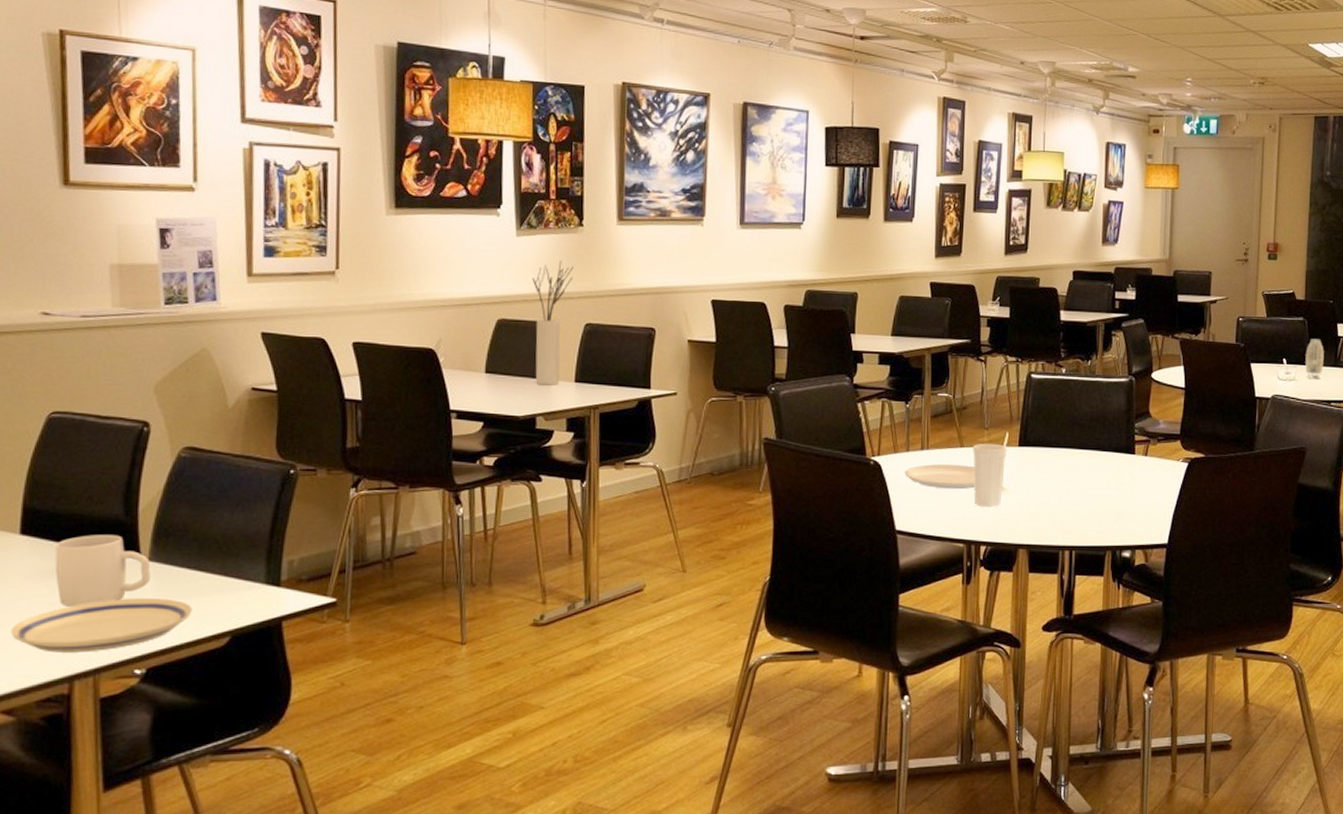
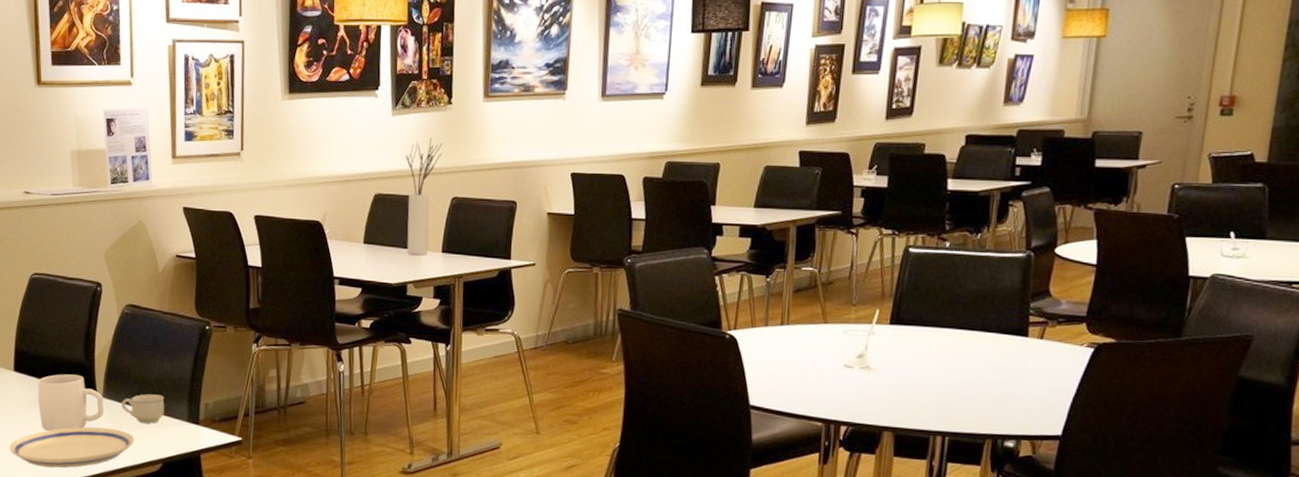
cup: none [174,553,235,589] -> present [121,394,165,424]
plate: present [905,464,976,489] -> none [762,340,839,367]
cup: present [973,443,1007,507] -> none [835,320,876,387]
vase: present [1305,339,1324,379] -> none [1260,209,1289,256]

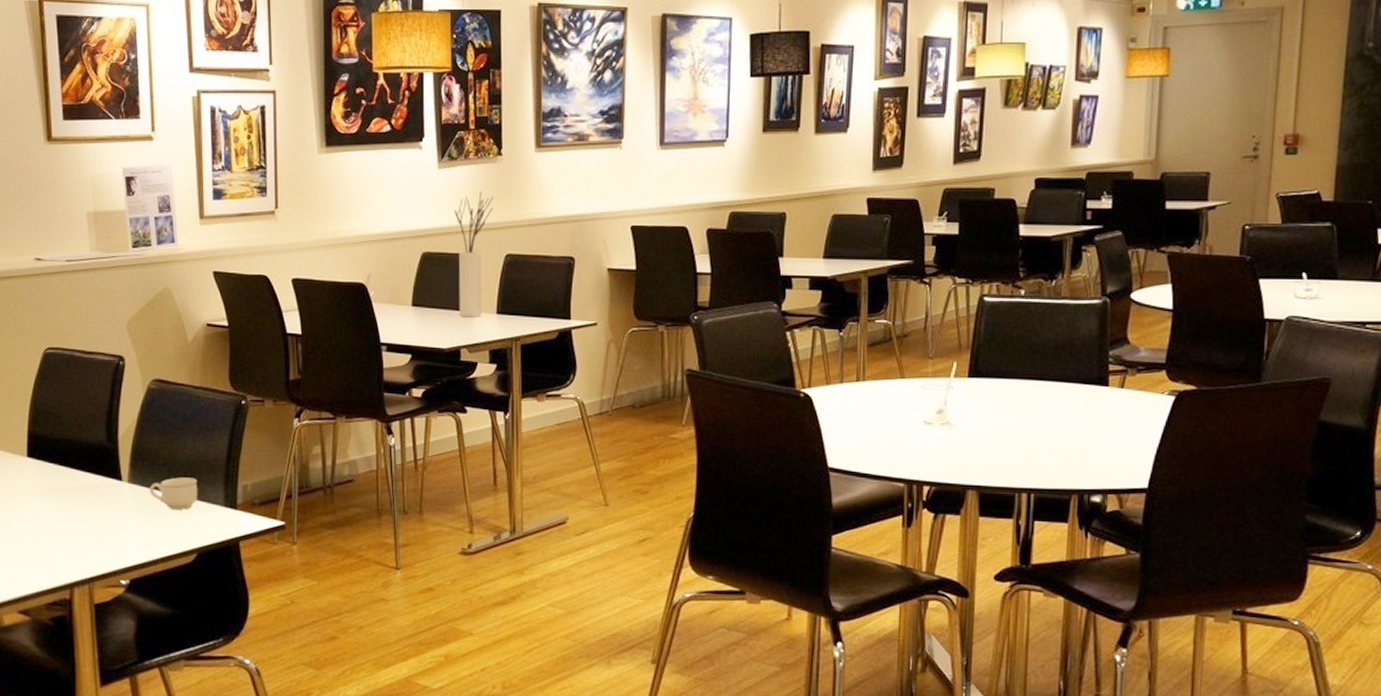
plate: present [9,427,134,468] -> none [23,516,165,563]
mug: present [37,374,104,431] -> none [55,458,130,522]

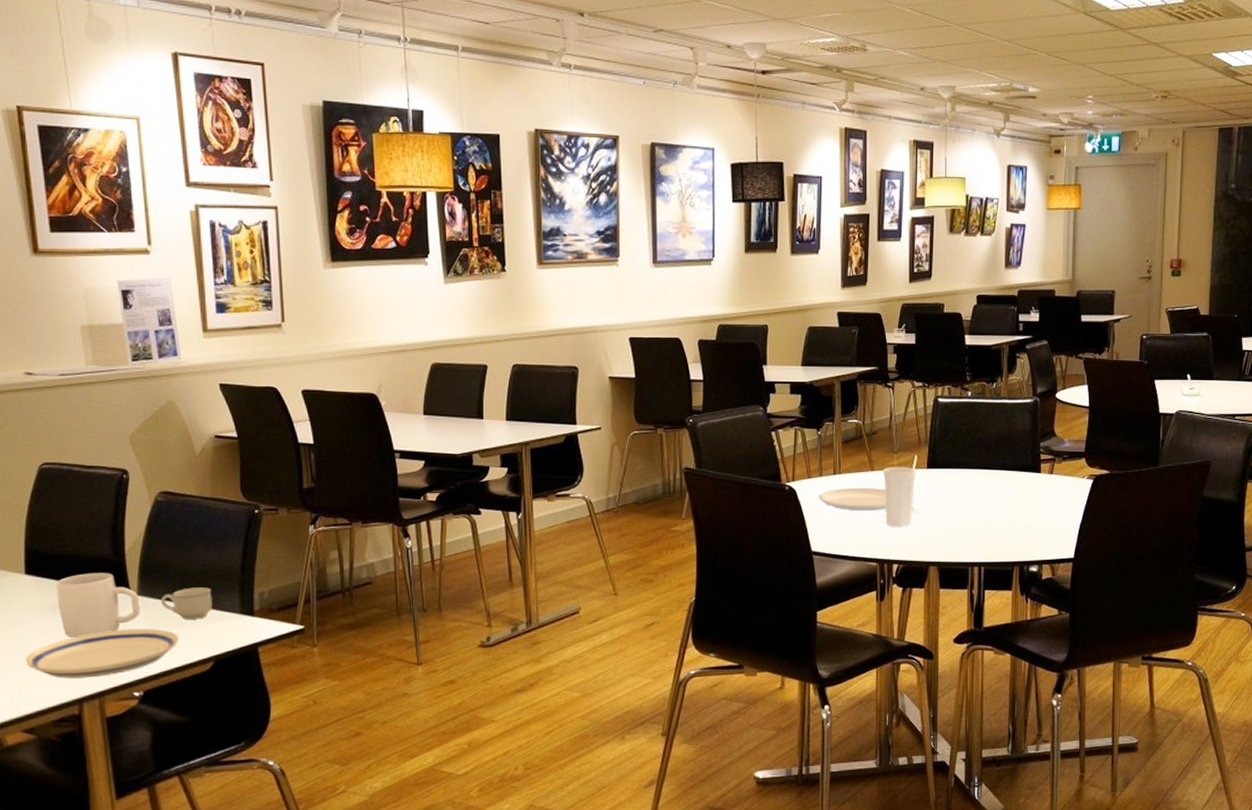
plate: none [23,516,165,563] -> present [24,629,179,678]
mug: none [55,458,130,522] -> present [56,573,140,637]
vase: present [454,191,493,319] -> none [461,305,499,426]
plate: none [838,397,918,424] -> present [818,488,887,511]
cup: none [915,374,954,444] -> present [883,466,916,527]

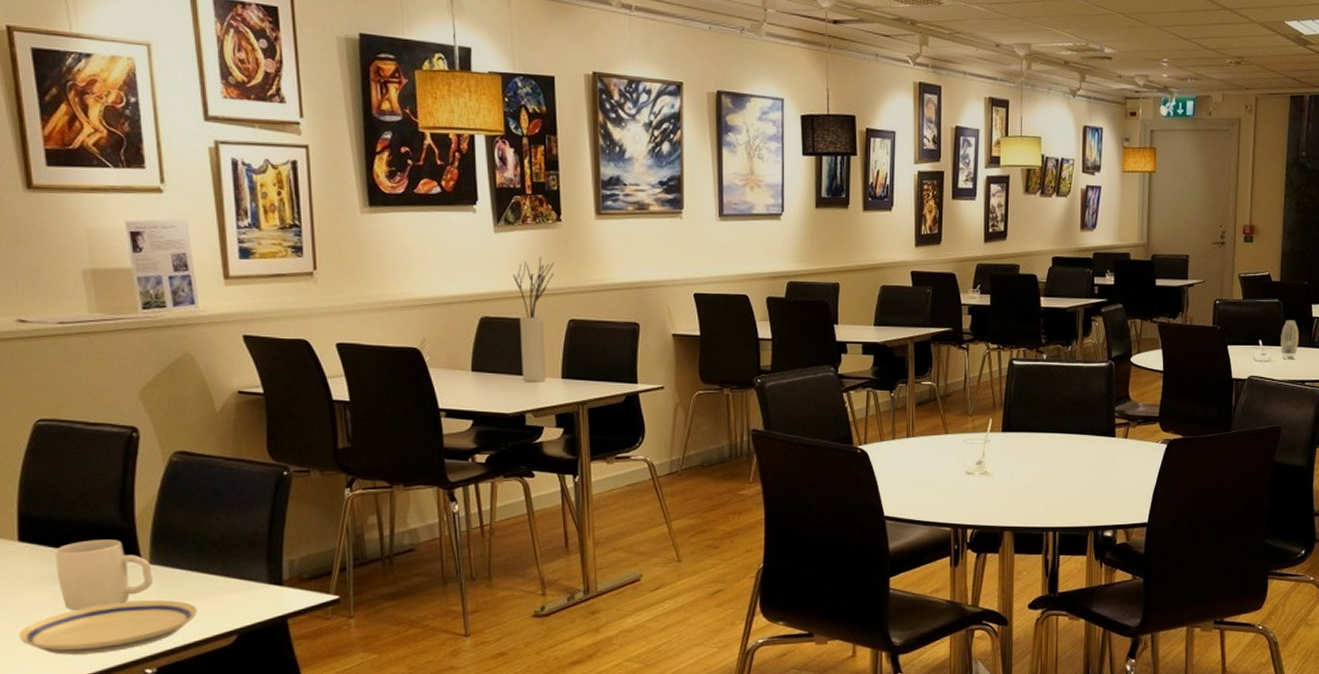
cup: present [160,587,213,619] -> none [176,555,236,590]
vase: none [461,305,499,426] -> present [513,256,554,384]
plate: present [818,488,887,511] -> none [891,452,961,475]
cup: present [883,466,916,527] -> none [957,429,991,491]
vase: none [1209,354,1229,394] -> present [1280,320,1299,360]

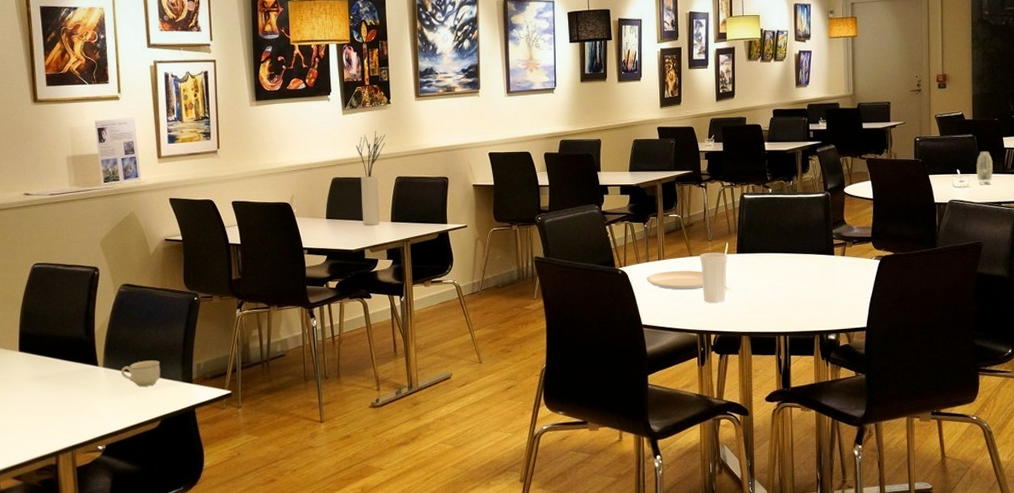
plate: present [18,600,198,655] -> none [16,394,134,435]
mug: present [55,540,153,610] -> none [42,350,105,402]
cup: none [176,555,236,590] -> present [120,360,161,386]
plate: none [891,452,961,475] -> present [646,271,704,290]
cup: none [957,429,991,491] -> present [700,252,728,303]

